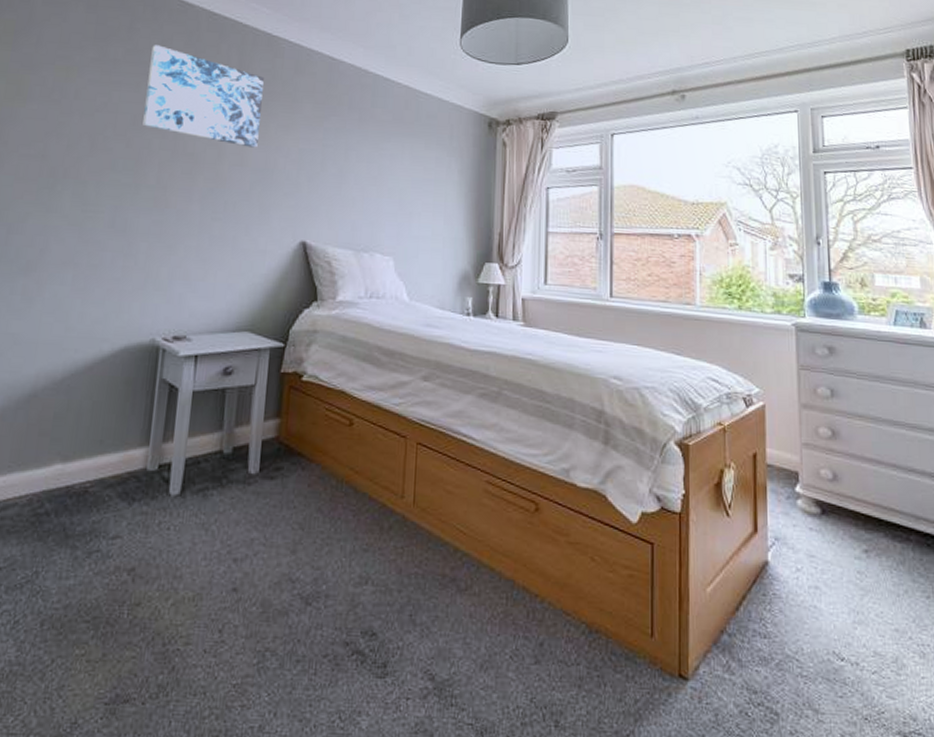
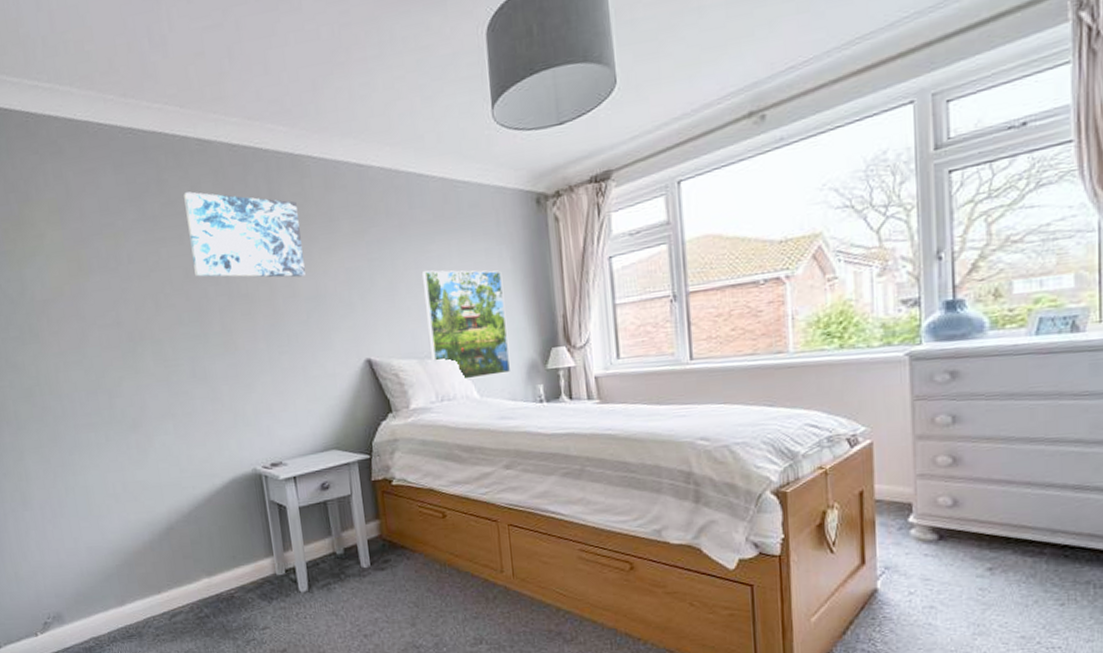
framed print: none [366,166,448,281] -> present [421,270,511,379]

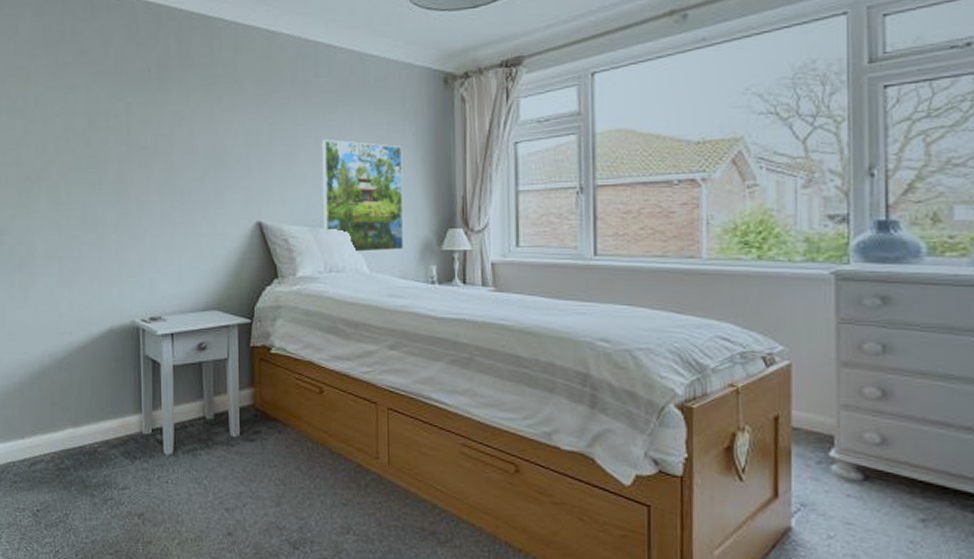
wall art: present [184,191,306,278] -> none [96,43,205,134]

